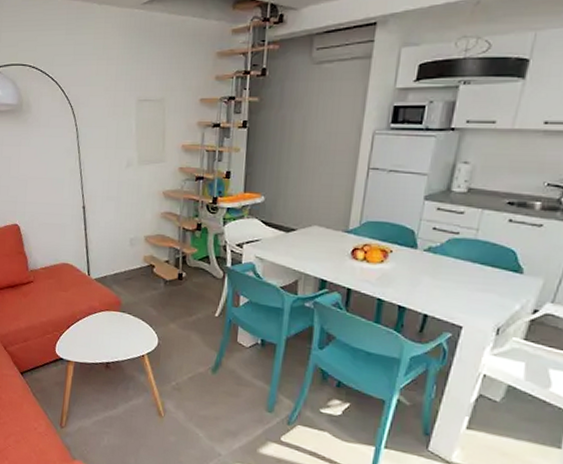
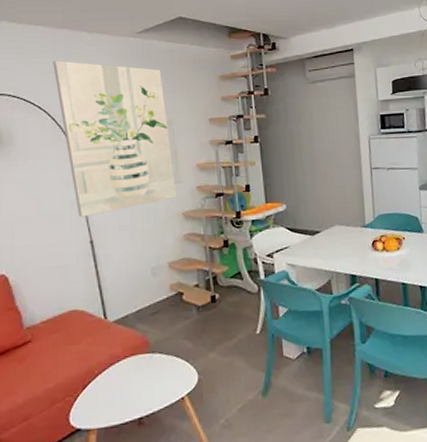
wall art: none [66,33,161,184] -> present [53,60,177,217]

